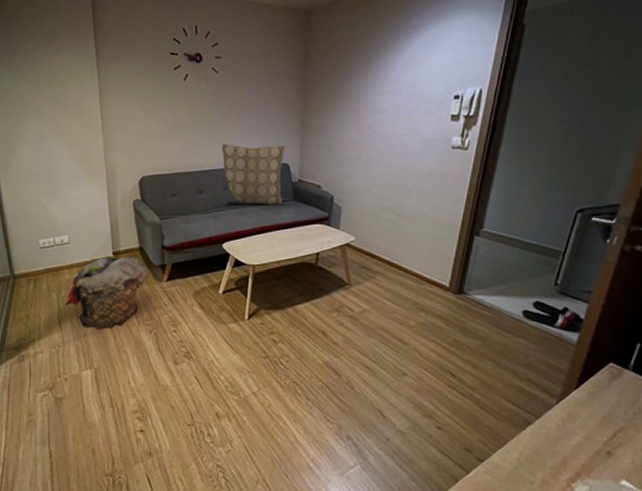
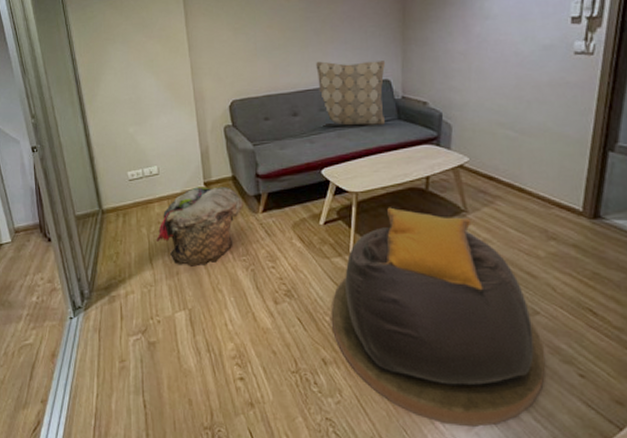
beanbag: none [225,279,410,471] -> present [331,207,546,427]

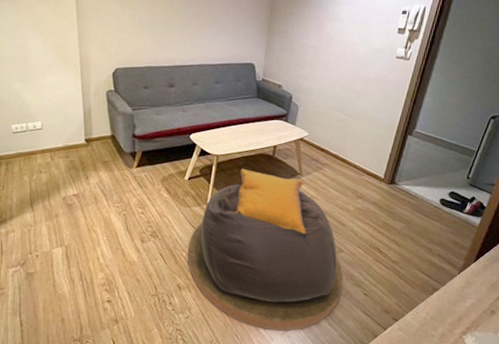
laundry basket: present [156,186,244,267] -> none [37,142,121,211]
pillow: present [316,61,386,127] -> none [193,41,252,101]

